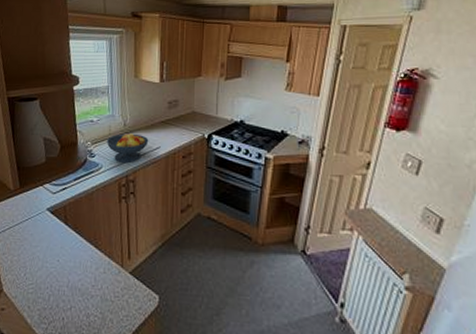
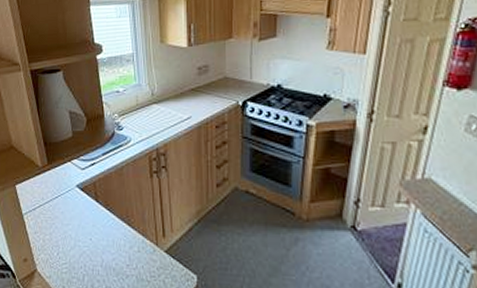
fruit bowl: present [106,133,149,163] -> none [134,103,179,135]

